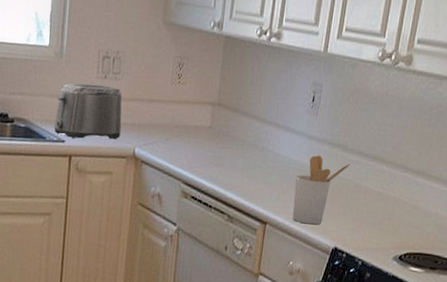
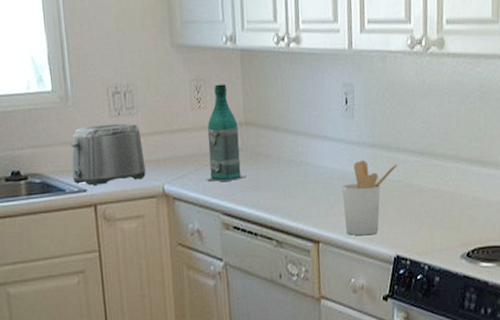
bottle: none [173,64,212,155] -> present [206,84,247,182]

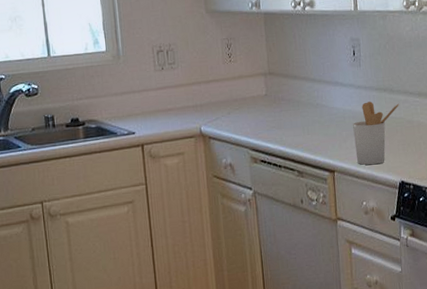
toaster: present [71,123,146,187] -> none [122,76,186,130]
bottle: present [206,84,247,182] -> none [236,41,271,123]

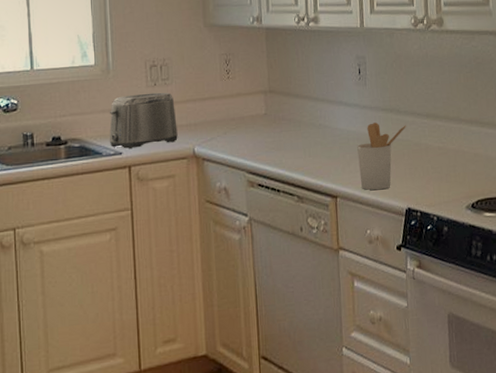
toaster: none [122,76,186,130] -> present [109,92,178,150]

